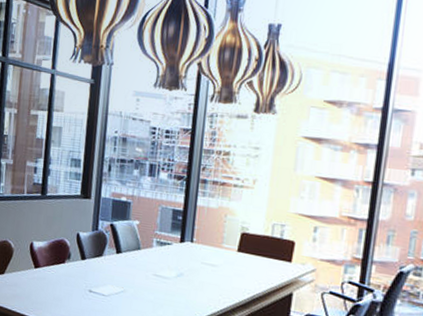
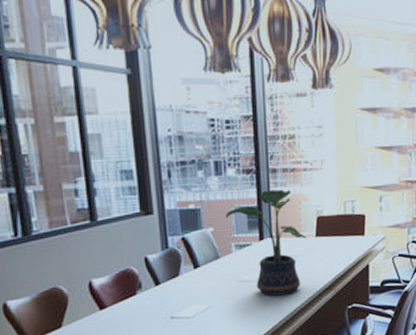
potted plant: none [151,197,228,301] -> present [225,189,306,296]

